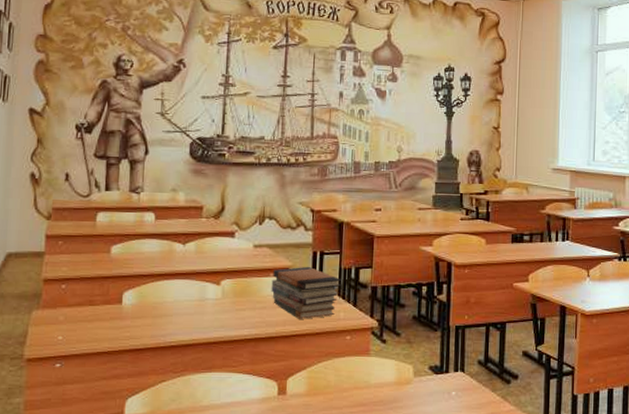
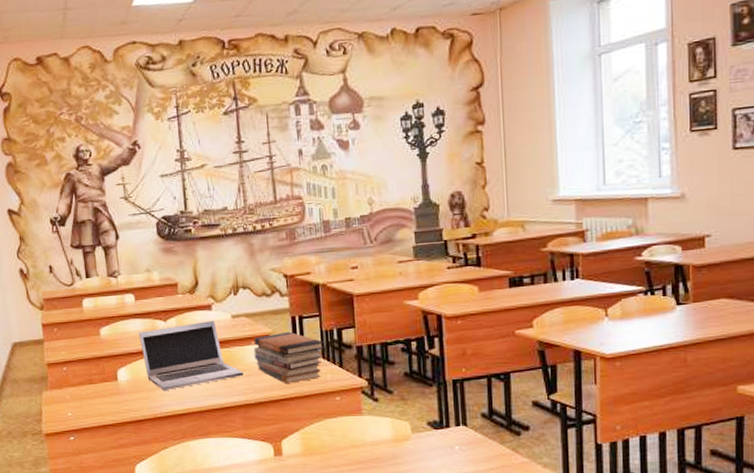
laptop: none [153,248,258,318] -> present [139,321,243,390]

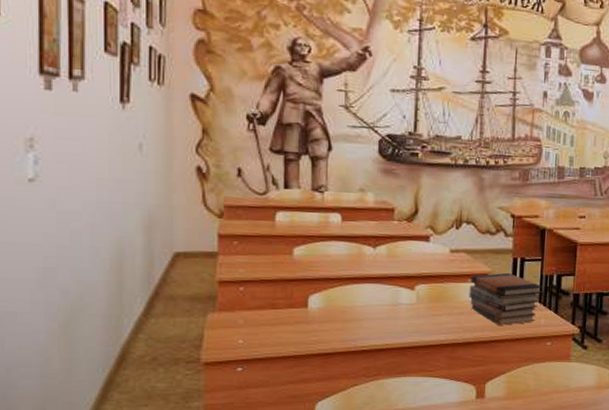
laptop: present [139,321,243,390] -> none [341,253,455,323]

